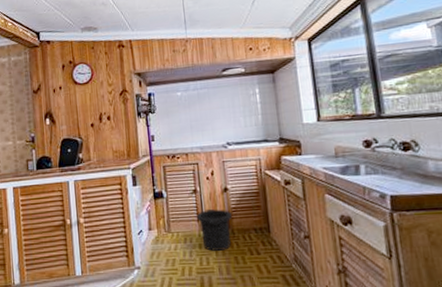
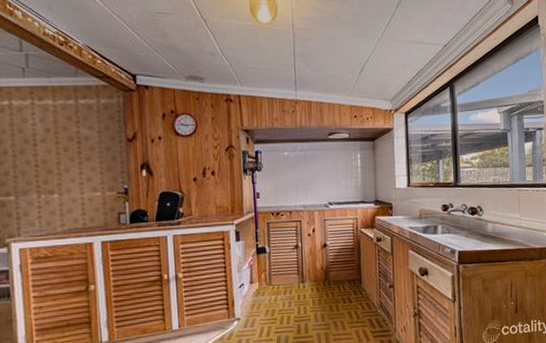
trash can: present [197,209,232,251] -> none [297,263,329,301]

